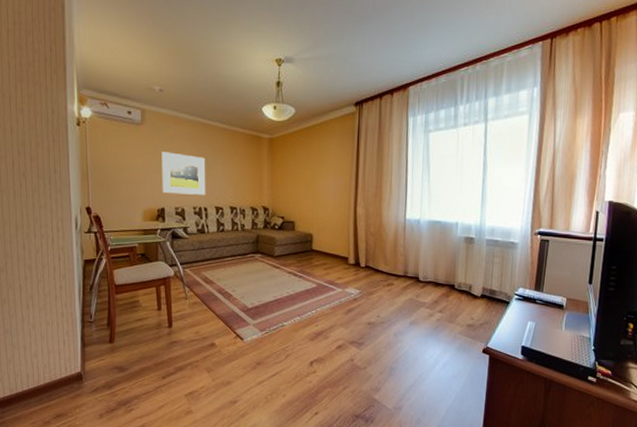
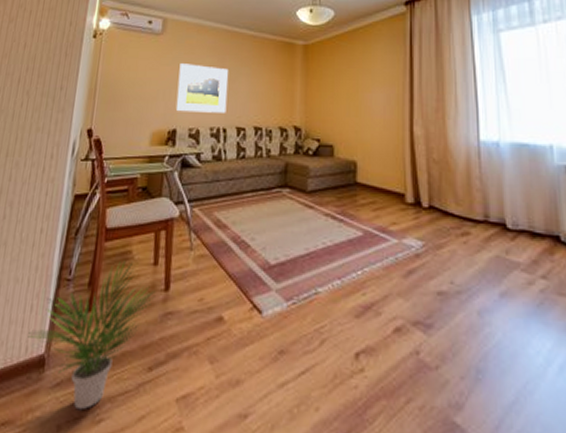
potted plant: none [65,307,162,405] -> present [28,260,156,410]

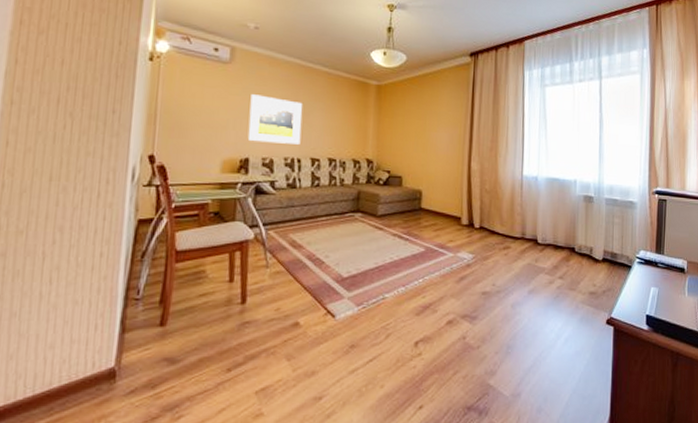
potted plant: present [28,260,156,410] -> none [94,279,232,411]

